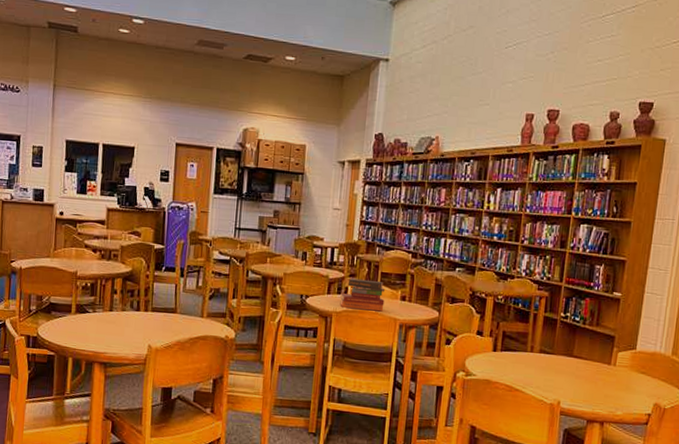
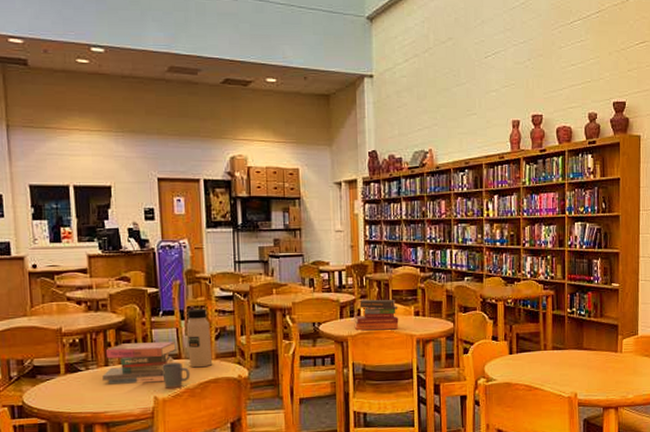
books: none [106,292,173,333] -> present [102,342,176,385]
mug: none [158,315,183,340] -> present [162,362,191,388]
water bottle: none [182,268,206,324] -> present [186,308,213,368]

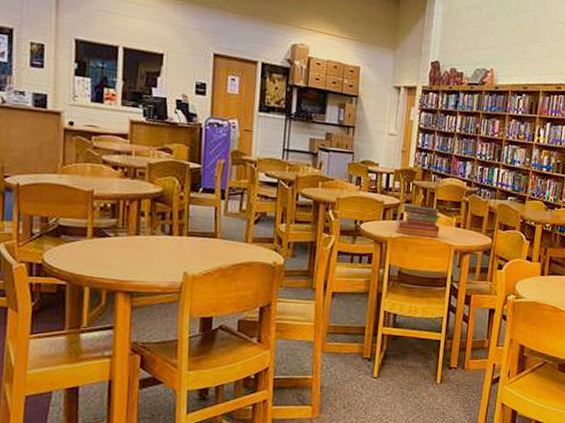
books: present [102,342,176,385] -> none [131,215,213,259]
mug: present [162,362,191,388] -> none [195,240,225,267]
water bottle: present [186,308,213,368] -> none [224,190,251,250]

